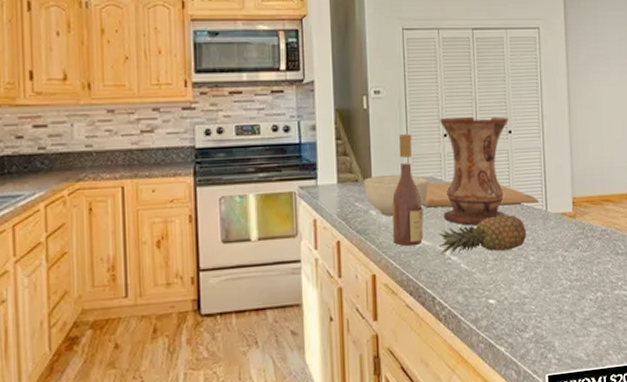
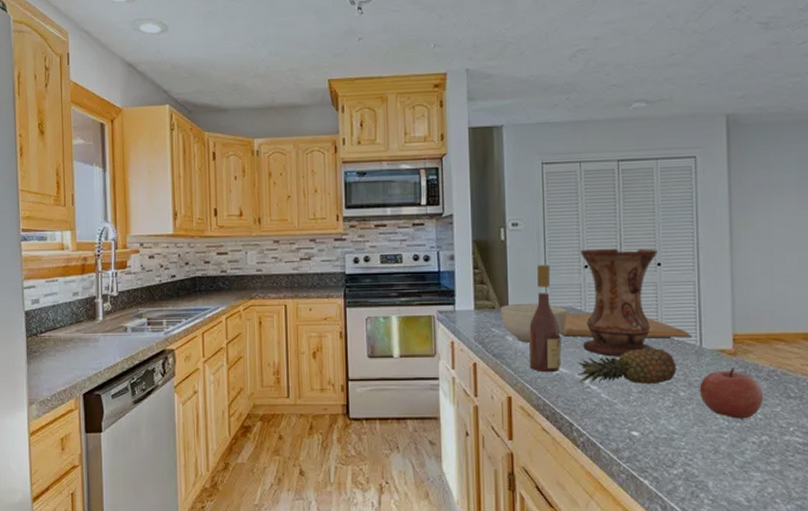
fruit: none [546,229,598,279] -> present [699,368,764,419]

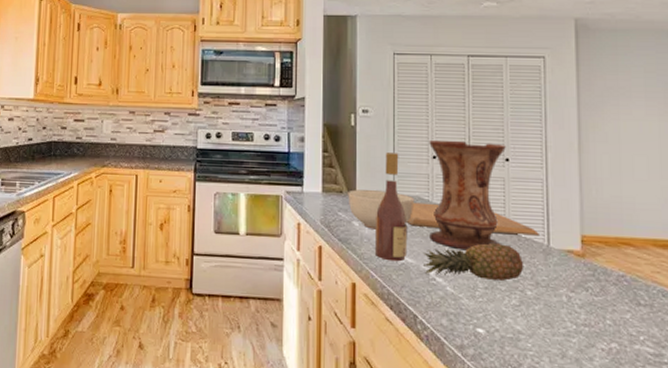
fruit: present [699,368,764,419] -> none [546,269,613,324]

